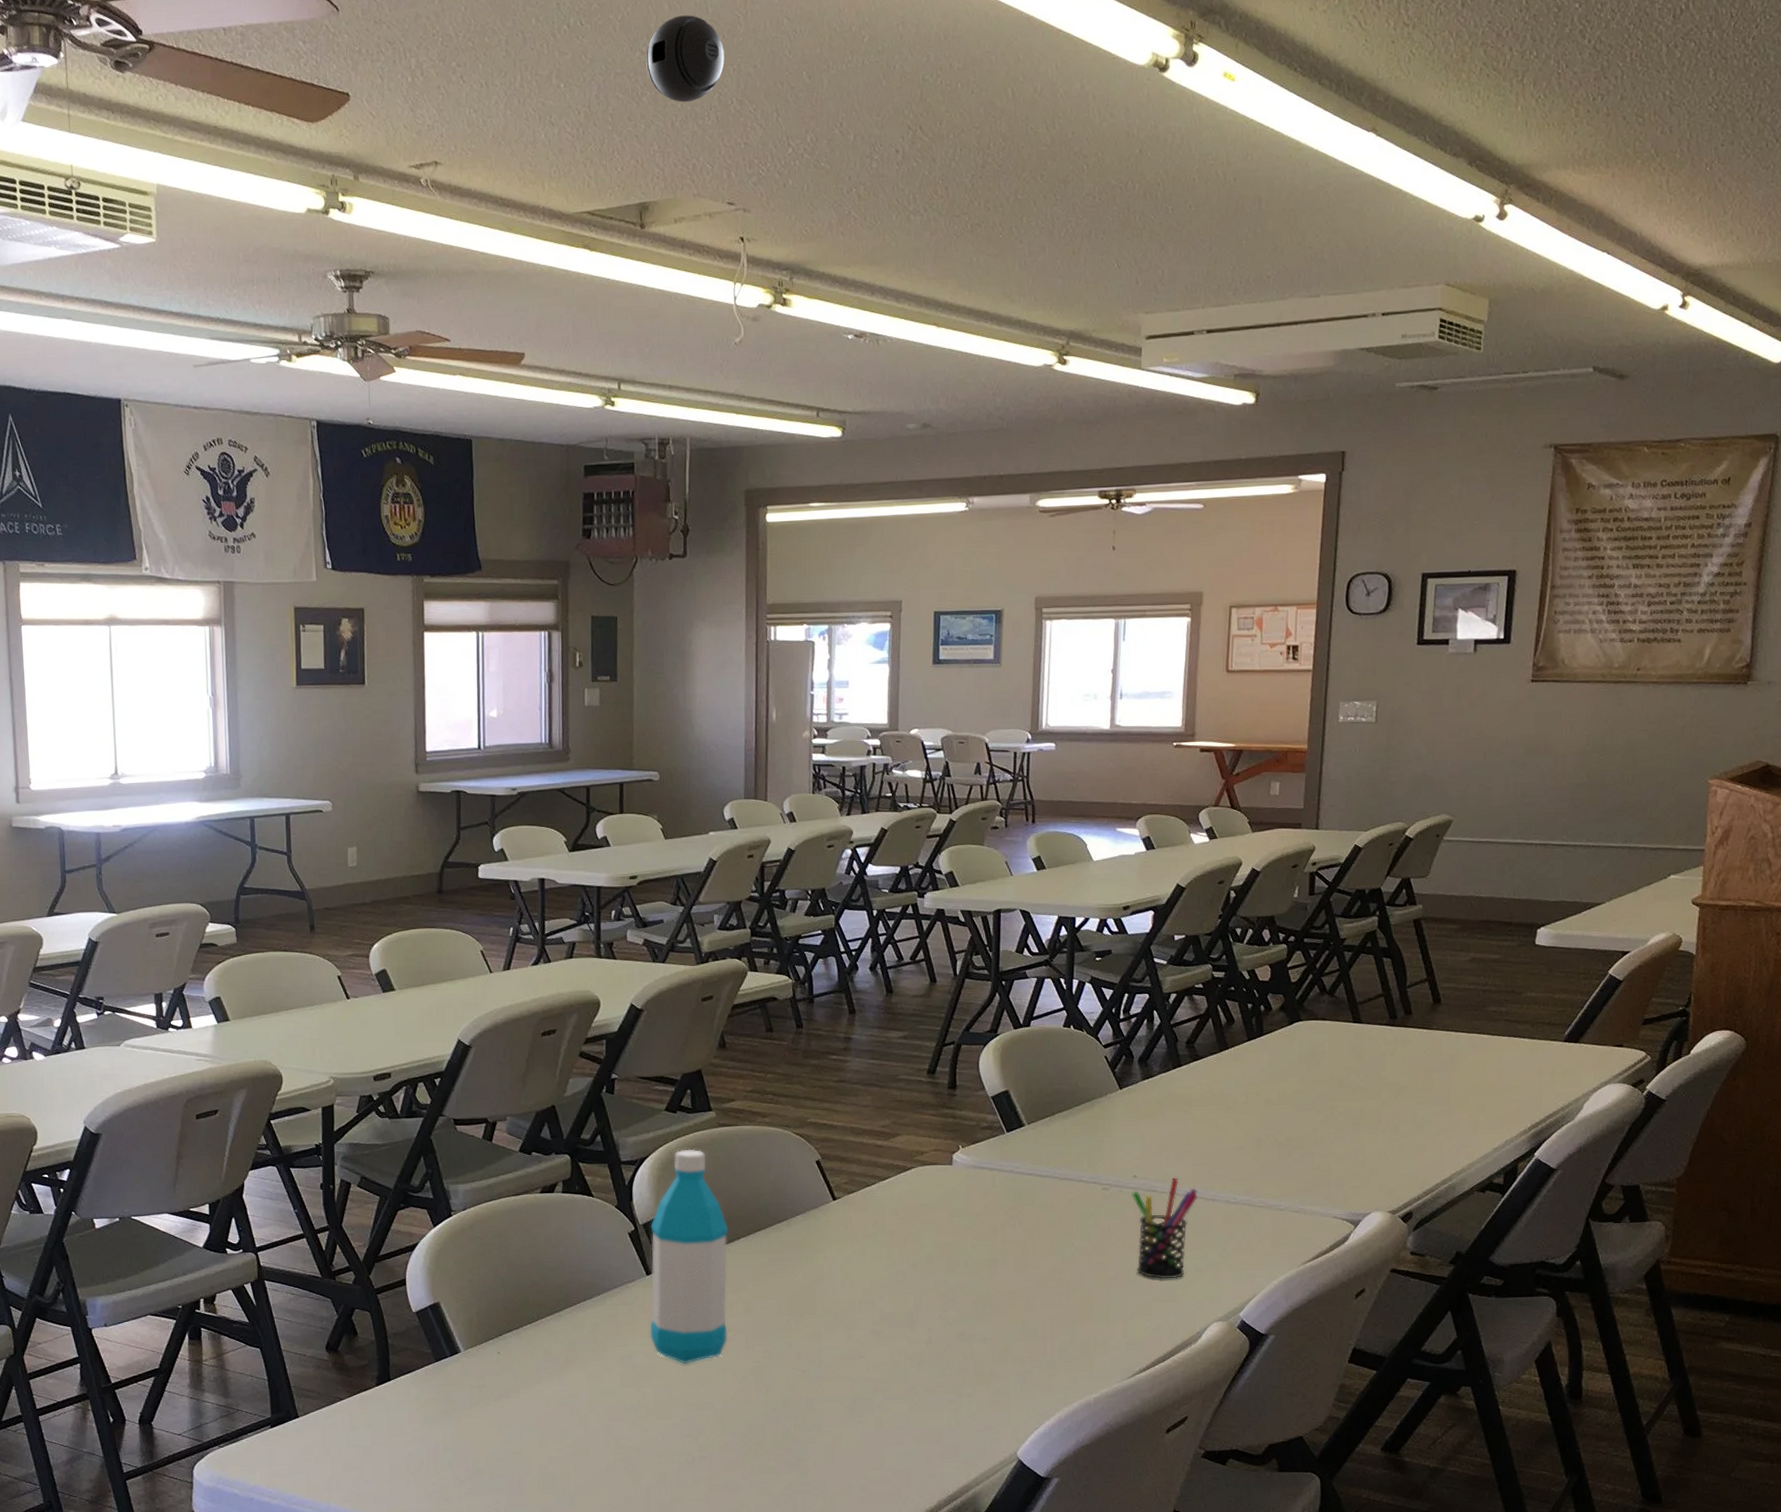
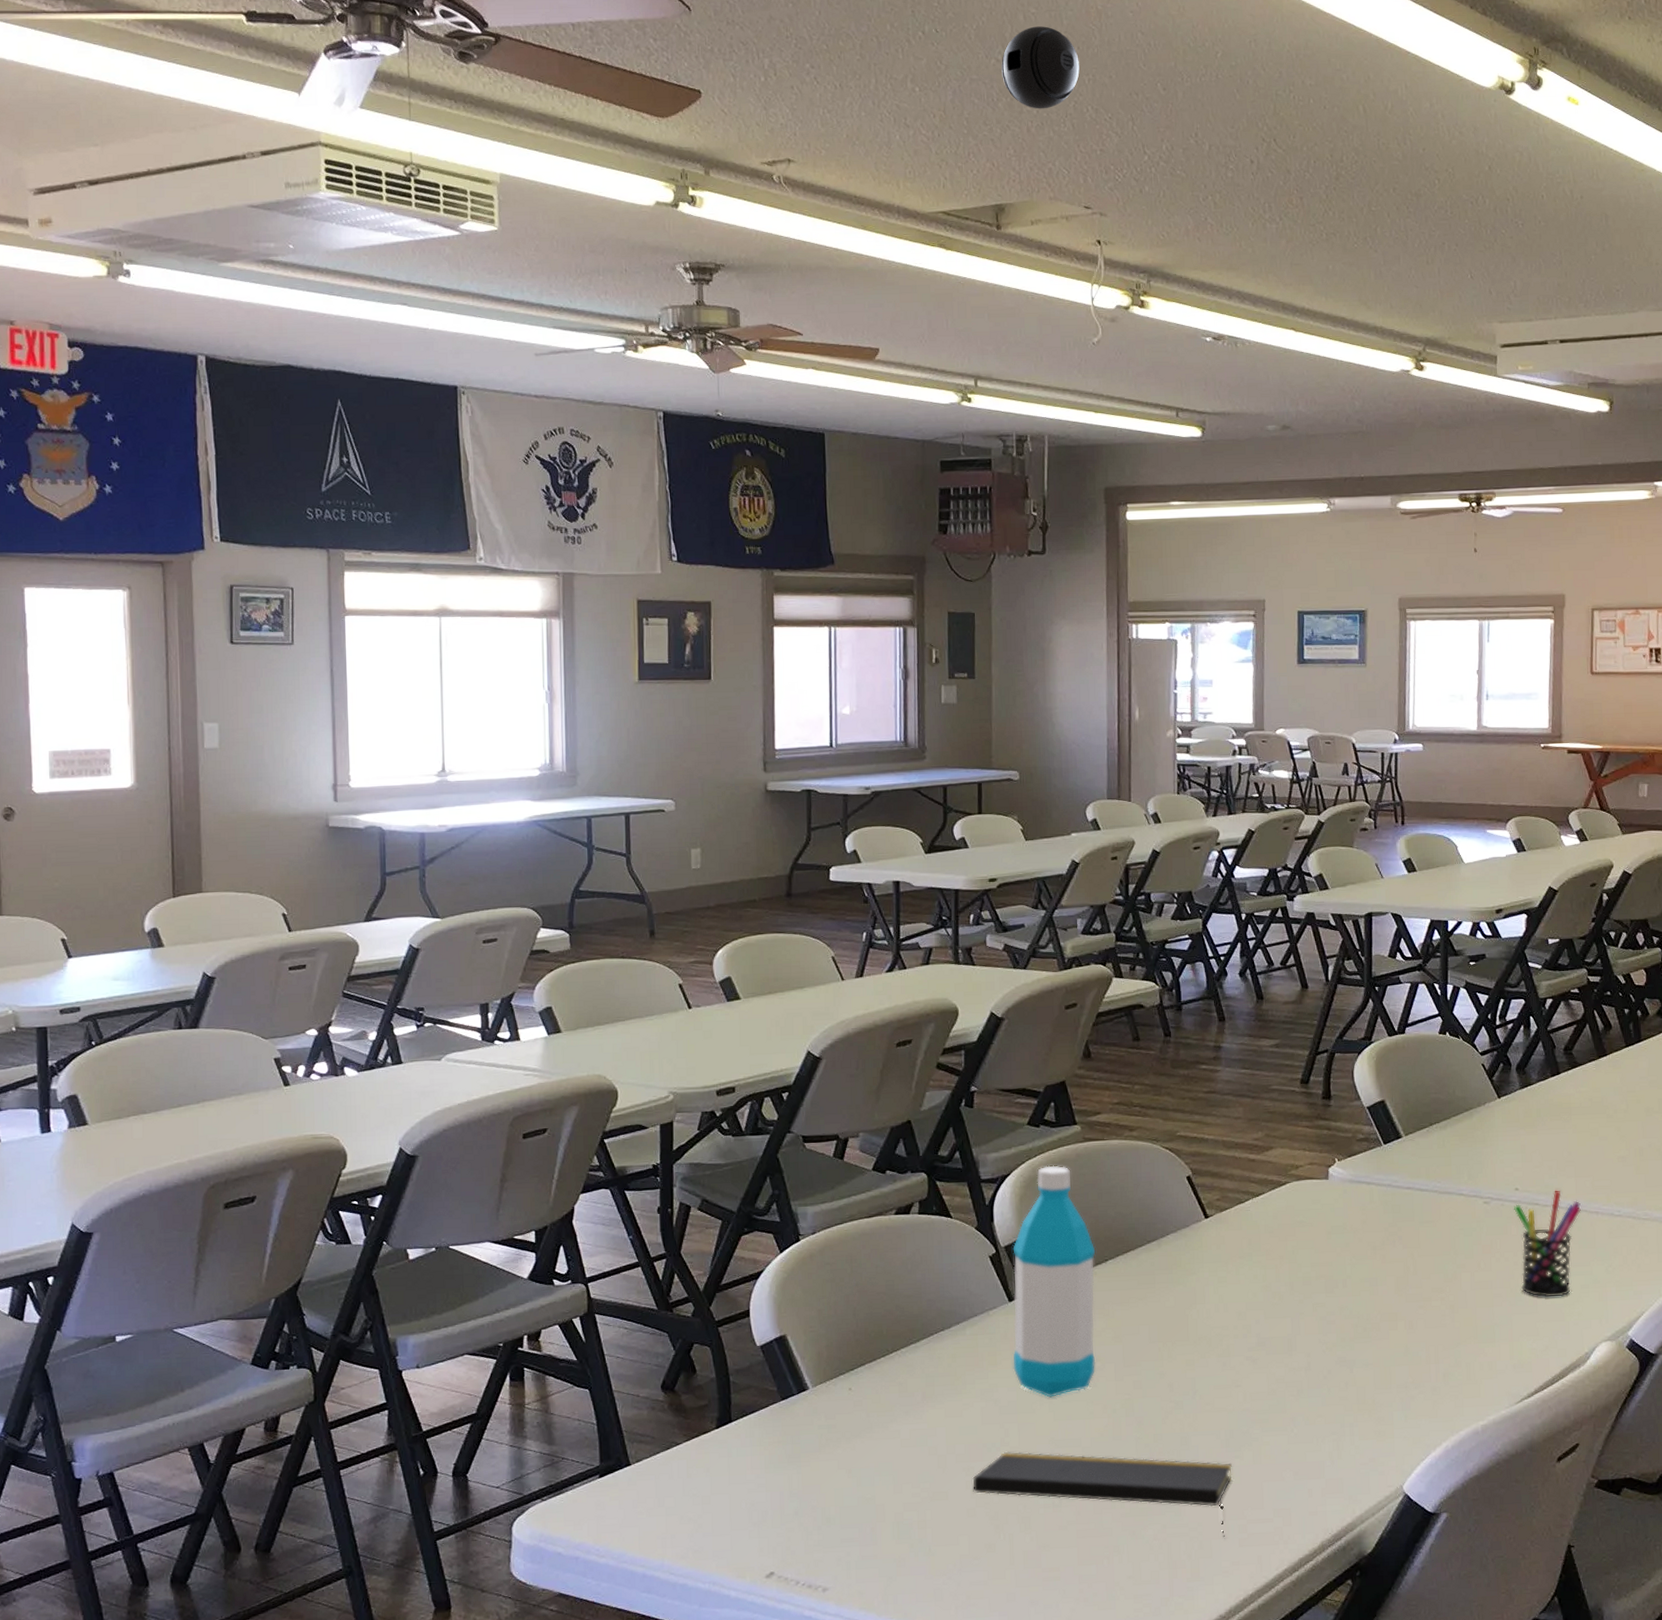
notepad: none [612,1412,855,1496] -> present [972,1451,1232,1538]

